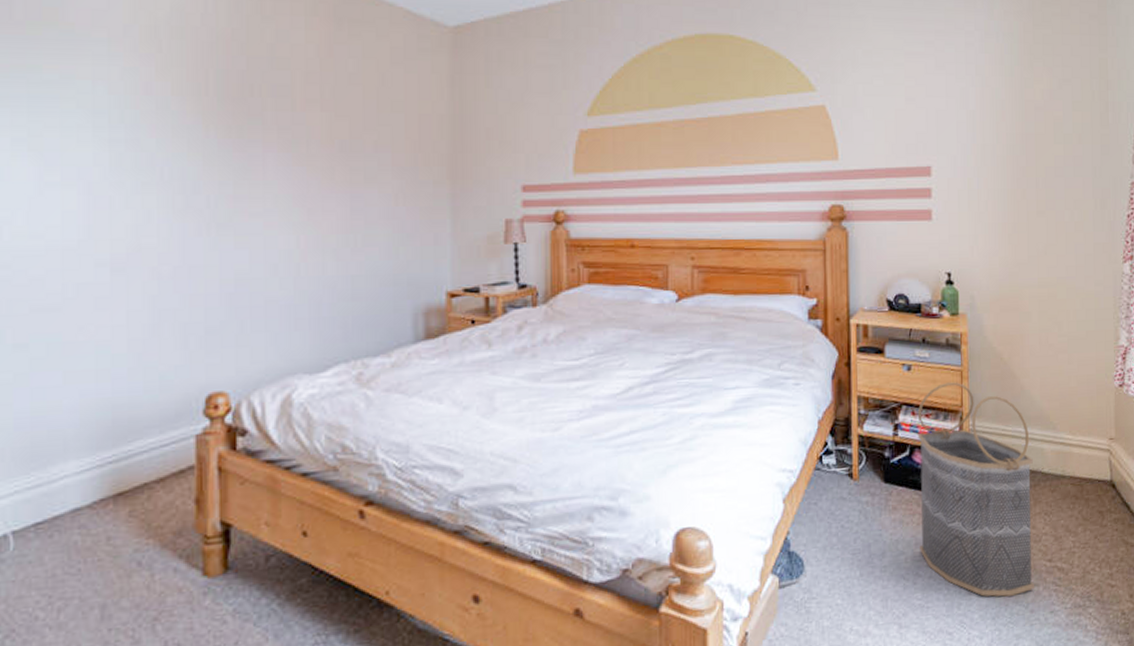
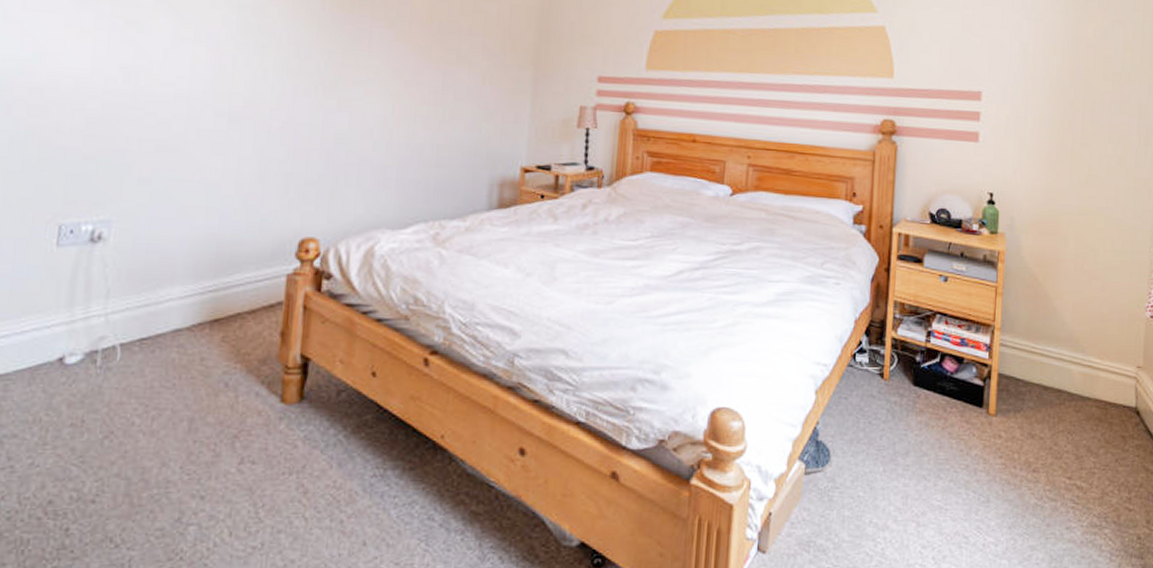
basket: present [917,382,1034,597] -> none [943,297,1060,508]

